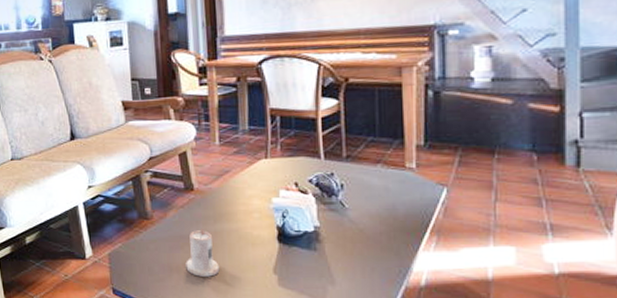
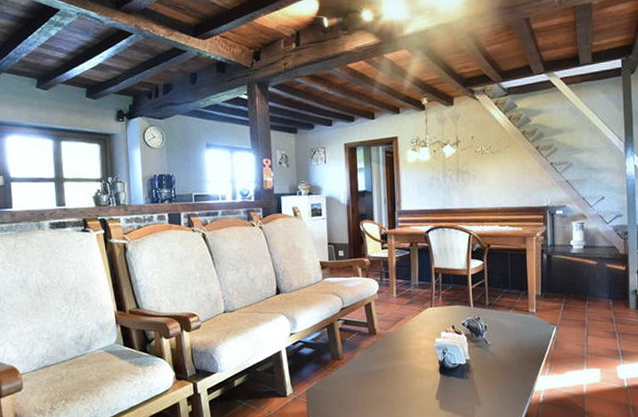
candle: present [186,228,220,277] -> none [369,365,396,406]

